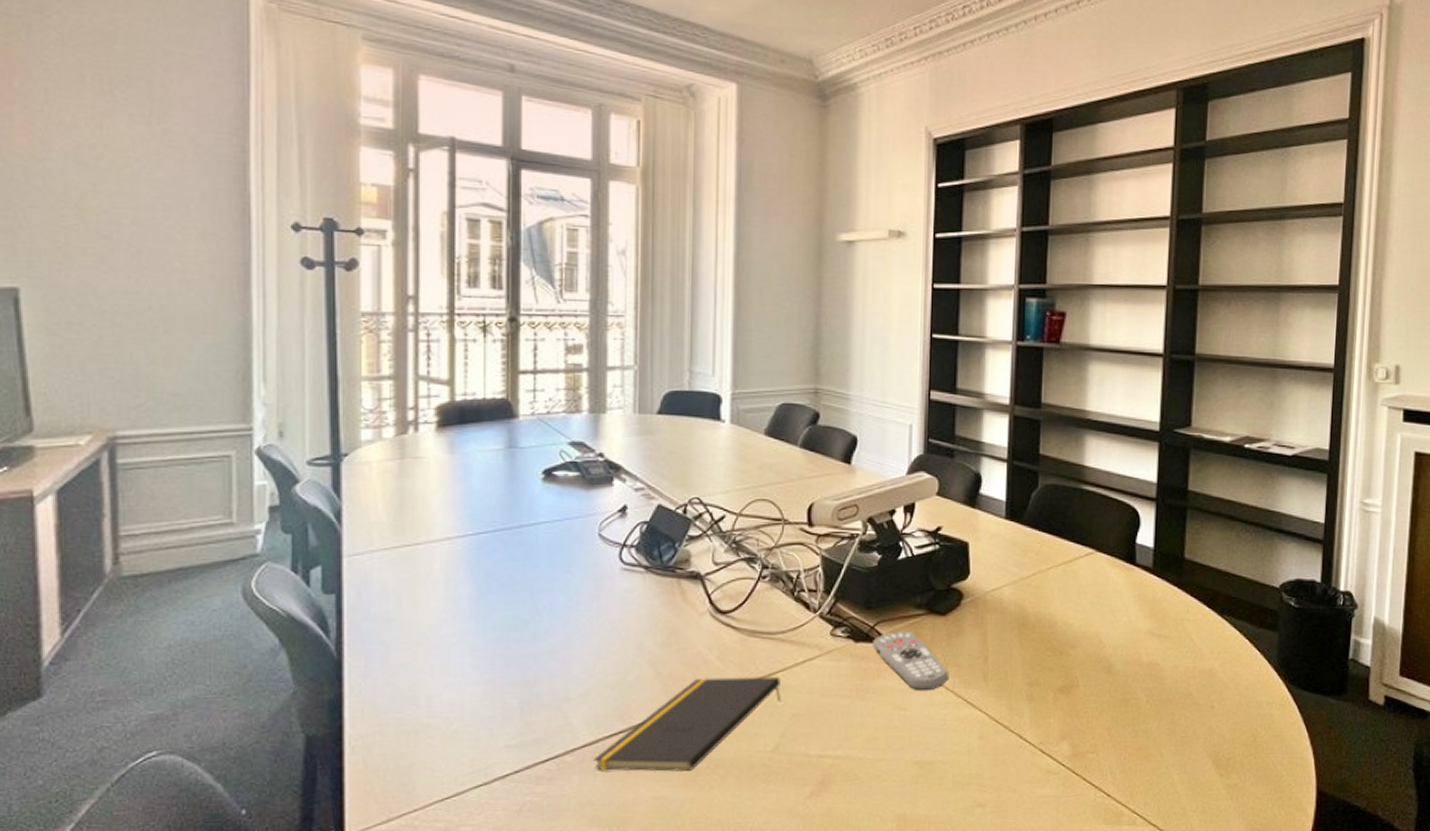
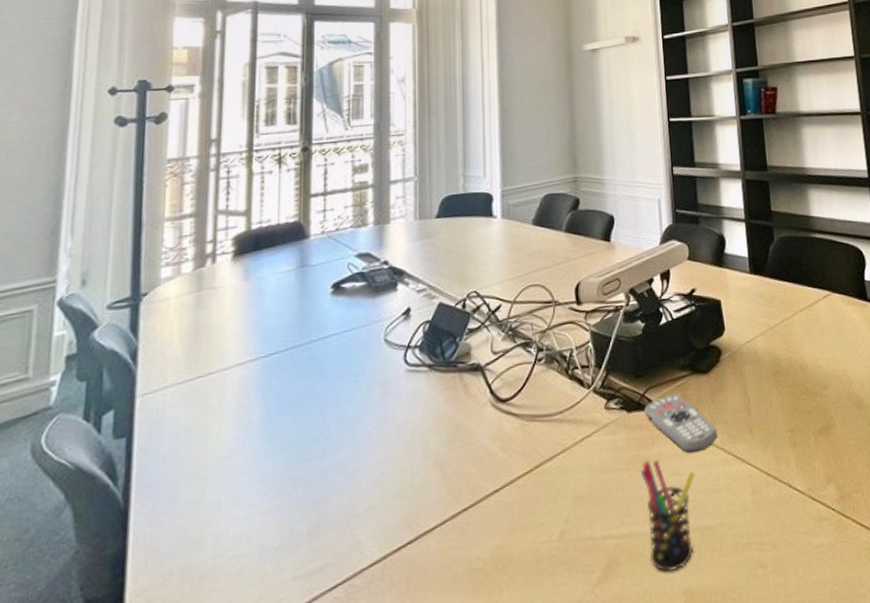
notepad: present [594,676,782,773] -> none [382,458,564,590]
pen holder: none [862,691,921,796] -> present [640,460,695,572]

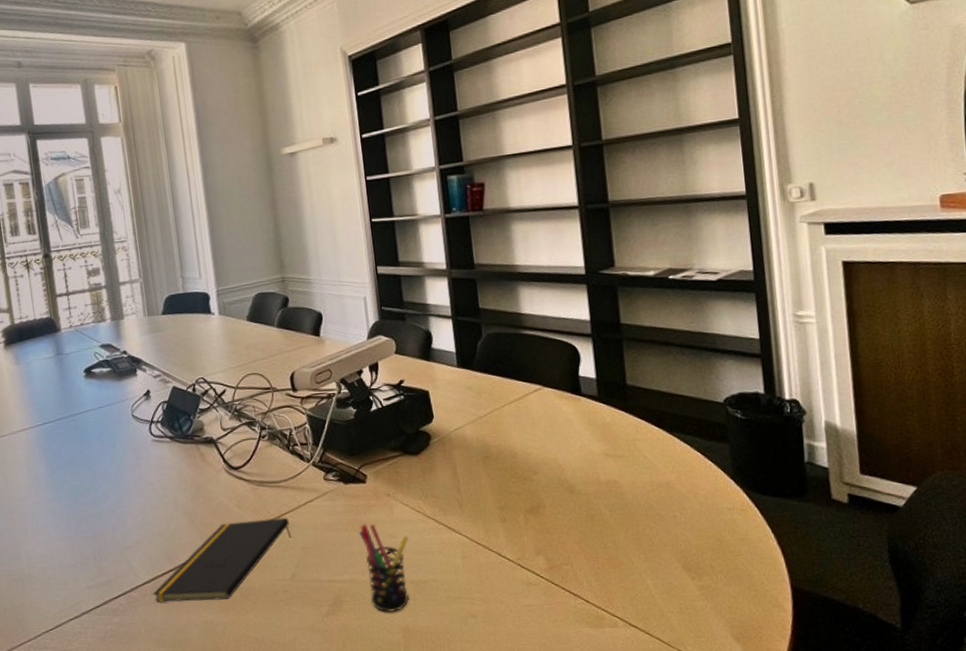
notepad: none [382,458,564,590] -> present [153,517,292,603]
remote control: present [644,393,718,454] -> none [360,470,429,521]

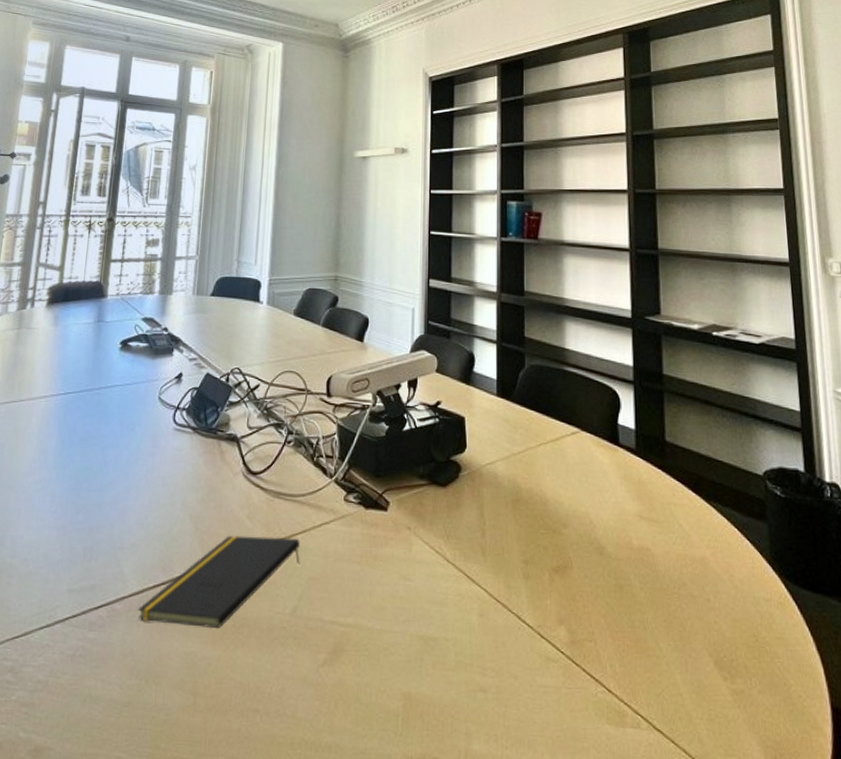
pen holder: present [358,524,409,612] -> none [371,559,424,672]

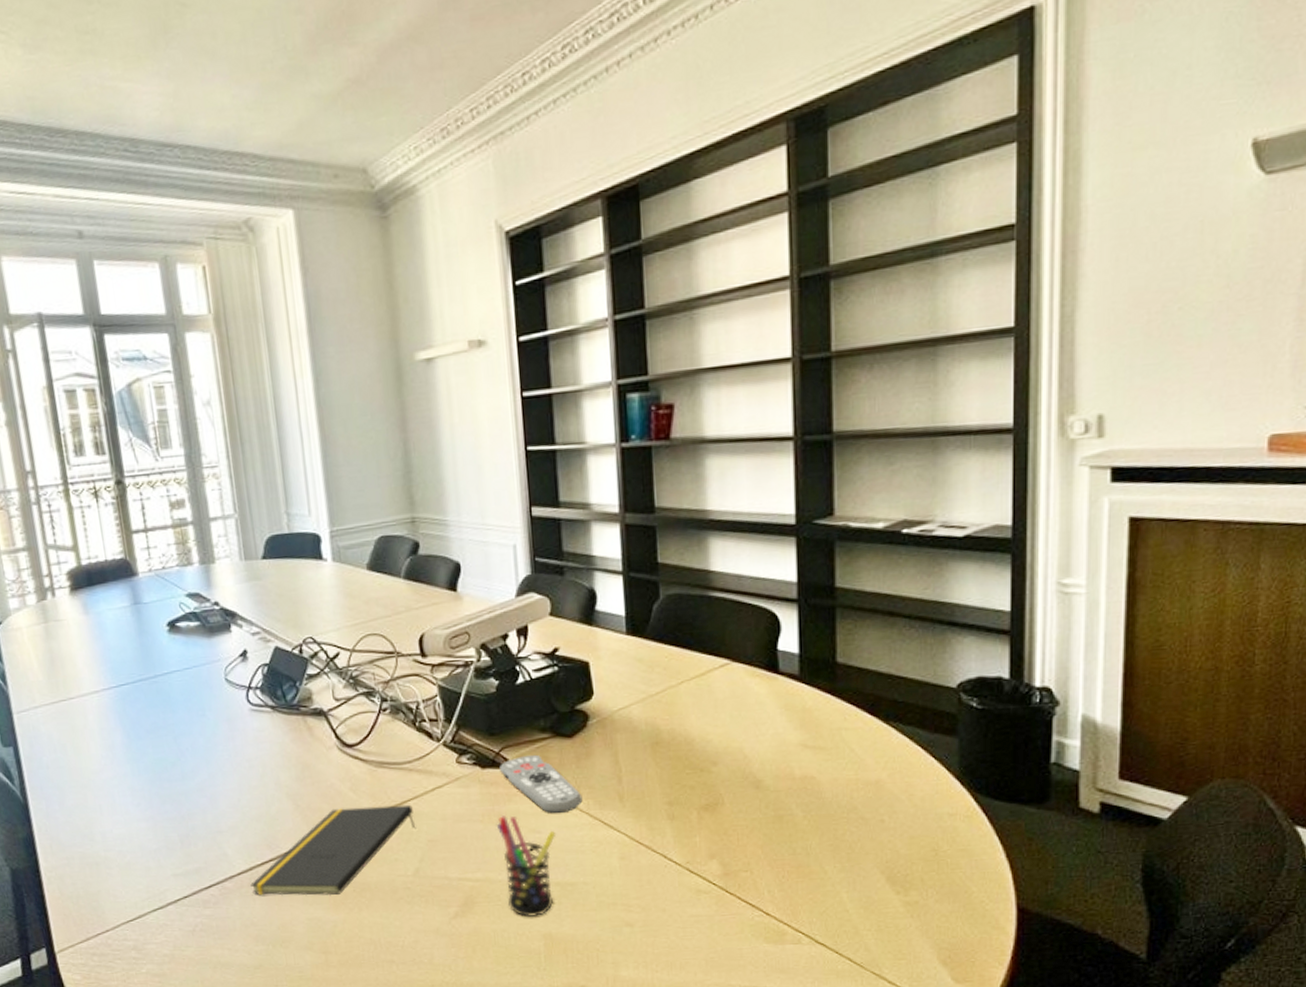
pen holder: none [371,559,424,672] -> present [496,816,557,917]
remote control: none [381,499,450,563] -> present [500,754,583,814]

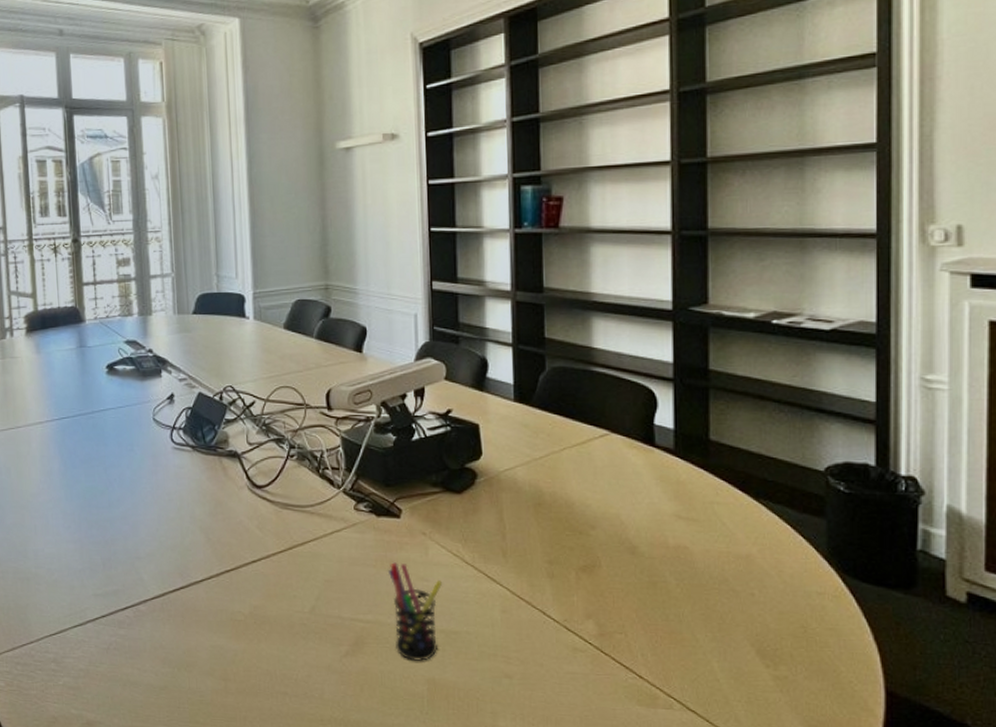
notepad: present [250,804,416,896] -> none [162,544,315,626]
remote control: present [500,754,583,814] -> none [393,506,469,565]

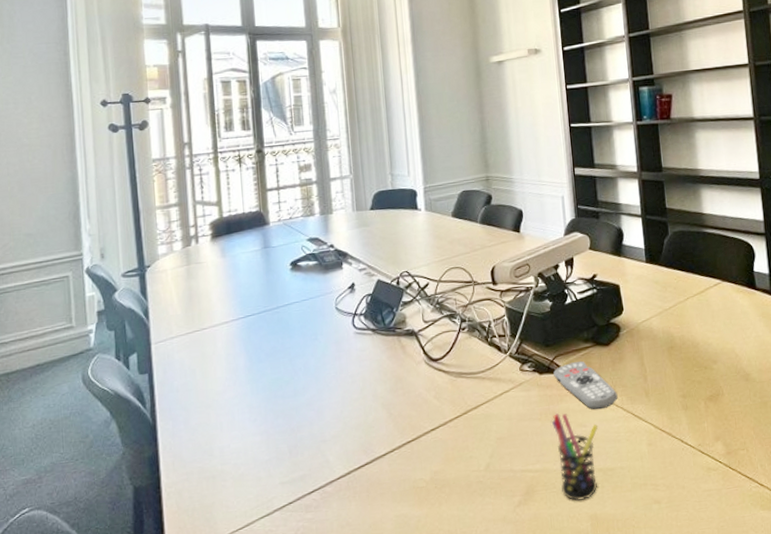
remote control: none [393,506,469,565] -> present [554,360,618,410]

